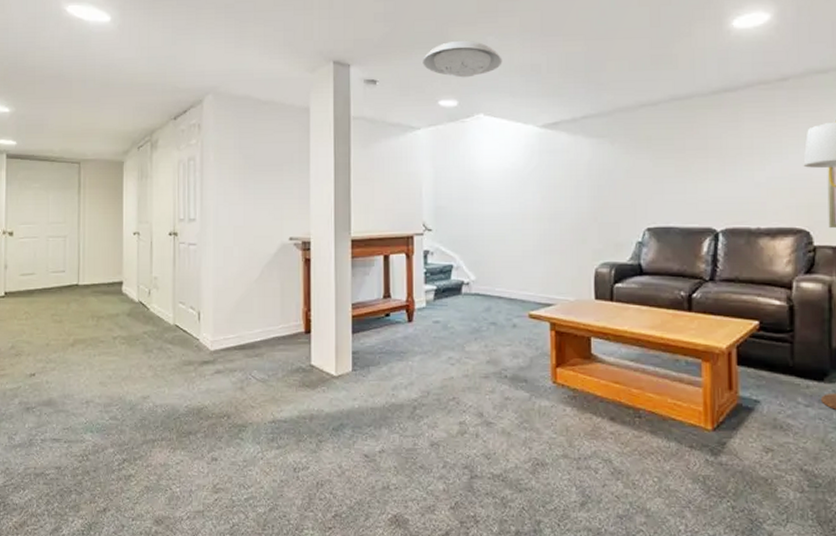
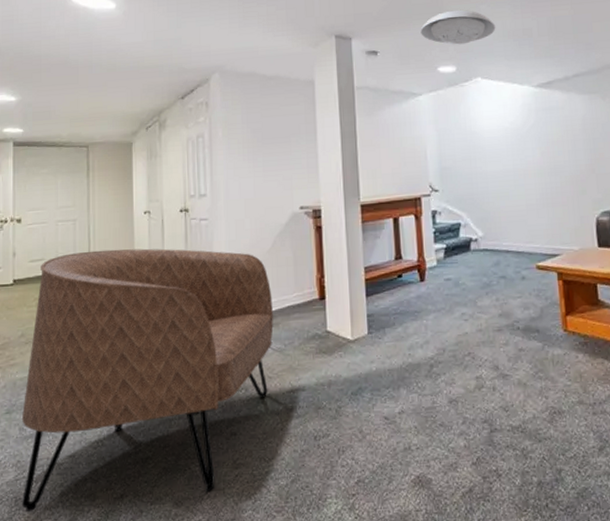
armchair: none [9,268,258,518] -> present [21,248,274,513]

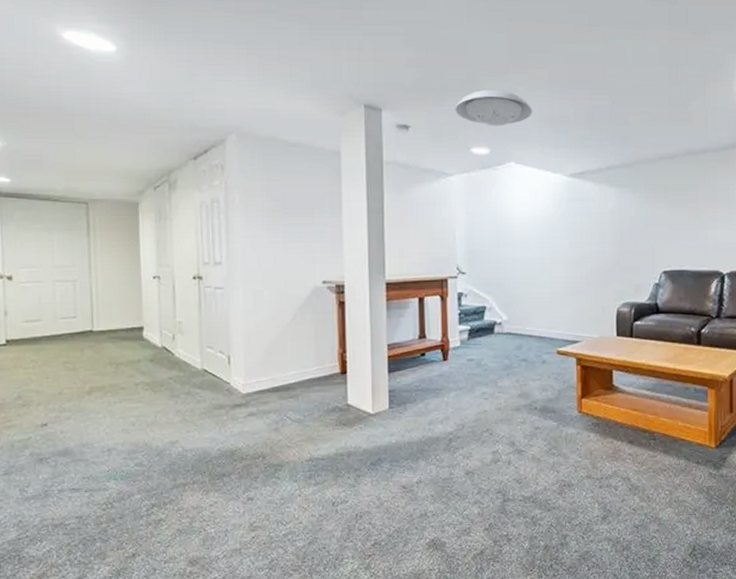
armchair: present [21,248,274,513] -> none [21,313,293,570]

